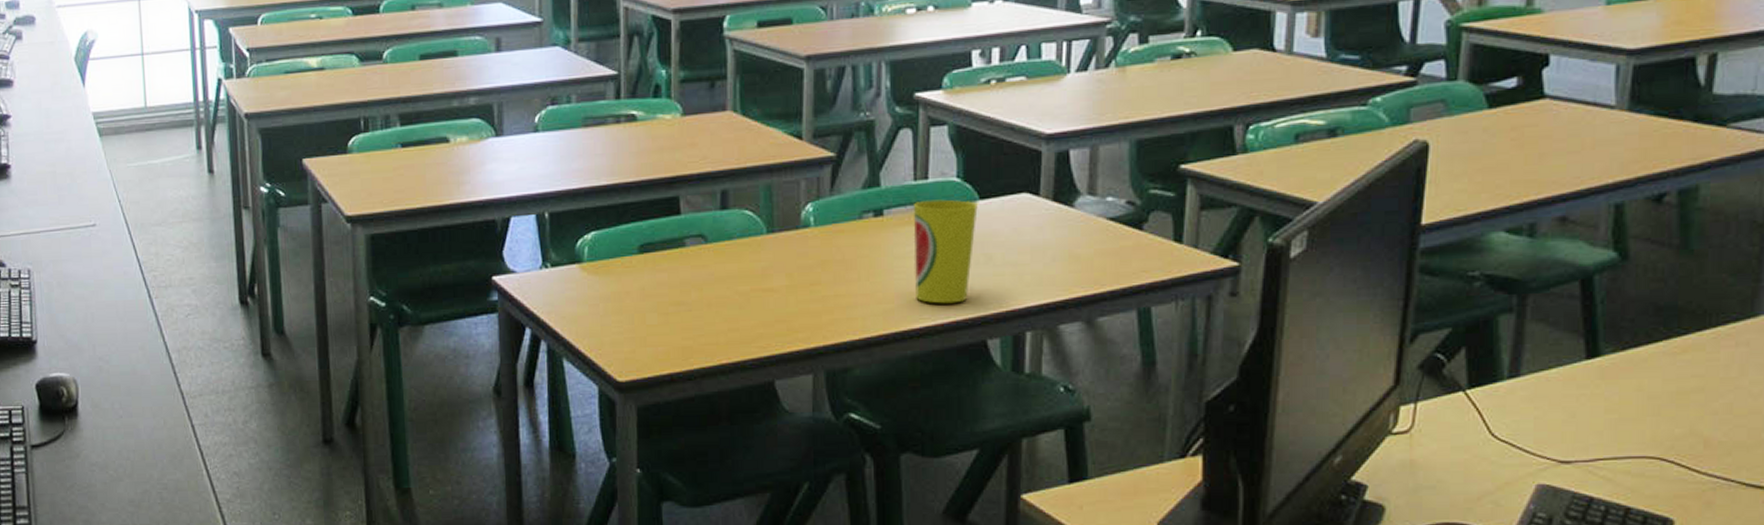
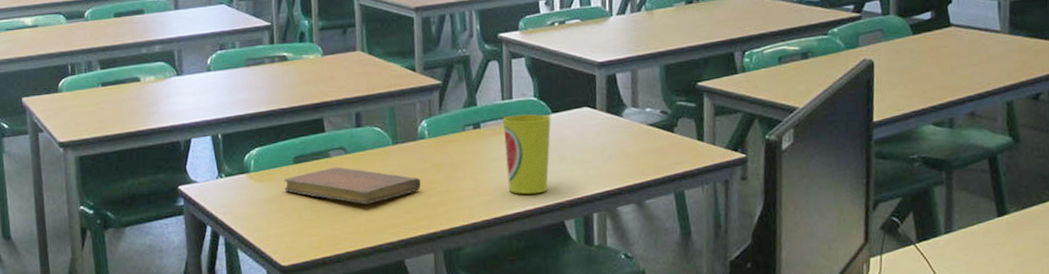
notebook: none [626,259,802,309] -> present [284,167,422,205]

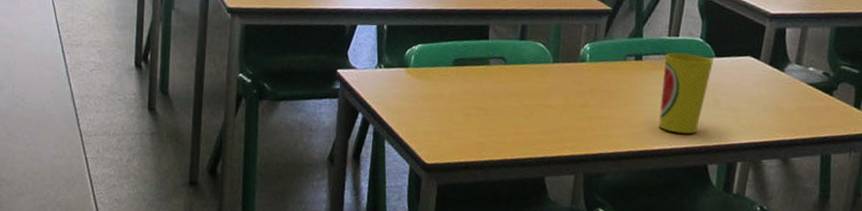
notebook: present [284,167,422,205] -> none [440,75,575,118]

